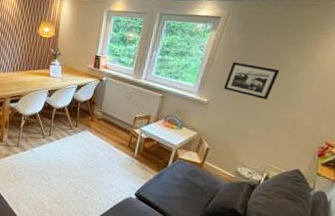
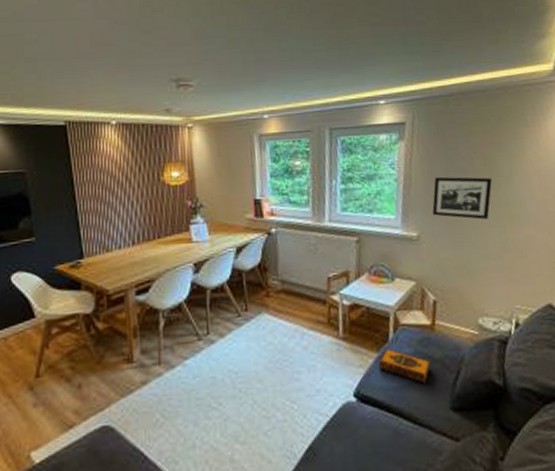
hardback book: none [155,171,194,199] -> present [377,349,431,384]

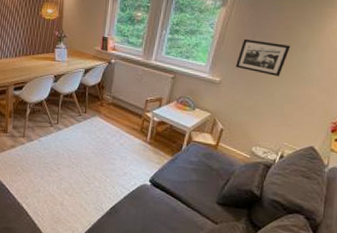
hardback book: present [377,349,431,384] -> none [170,155,209,183]

